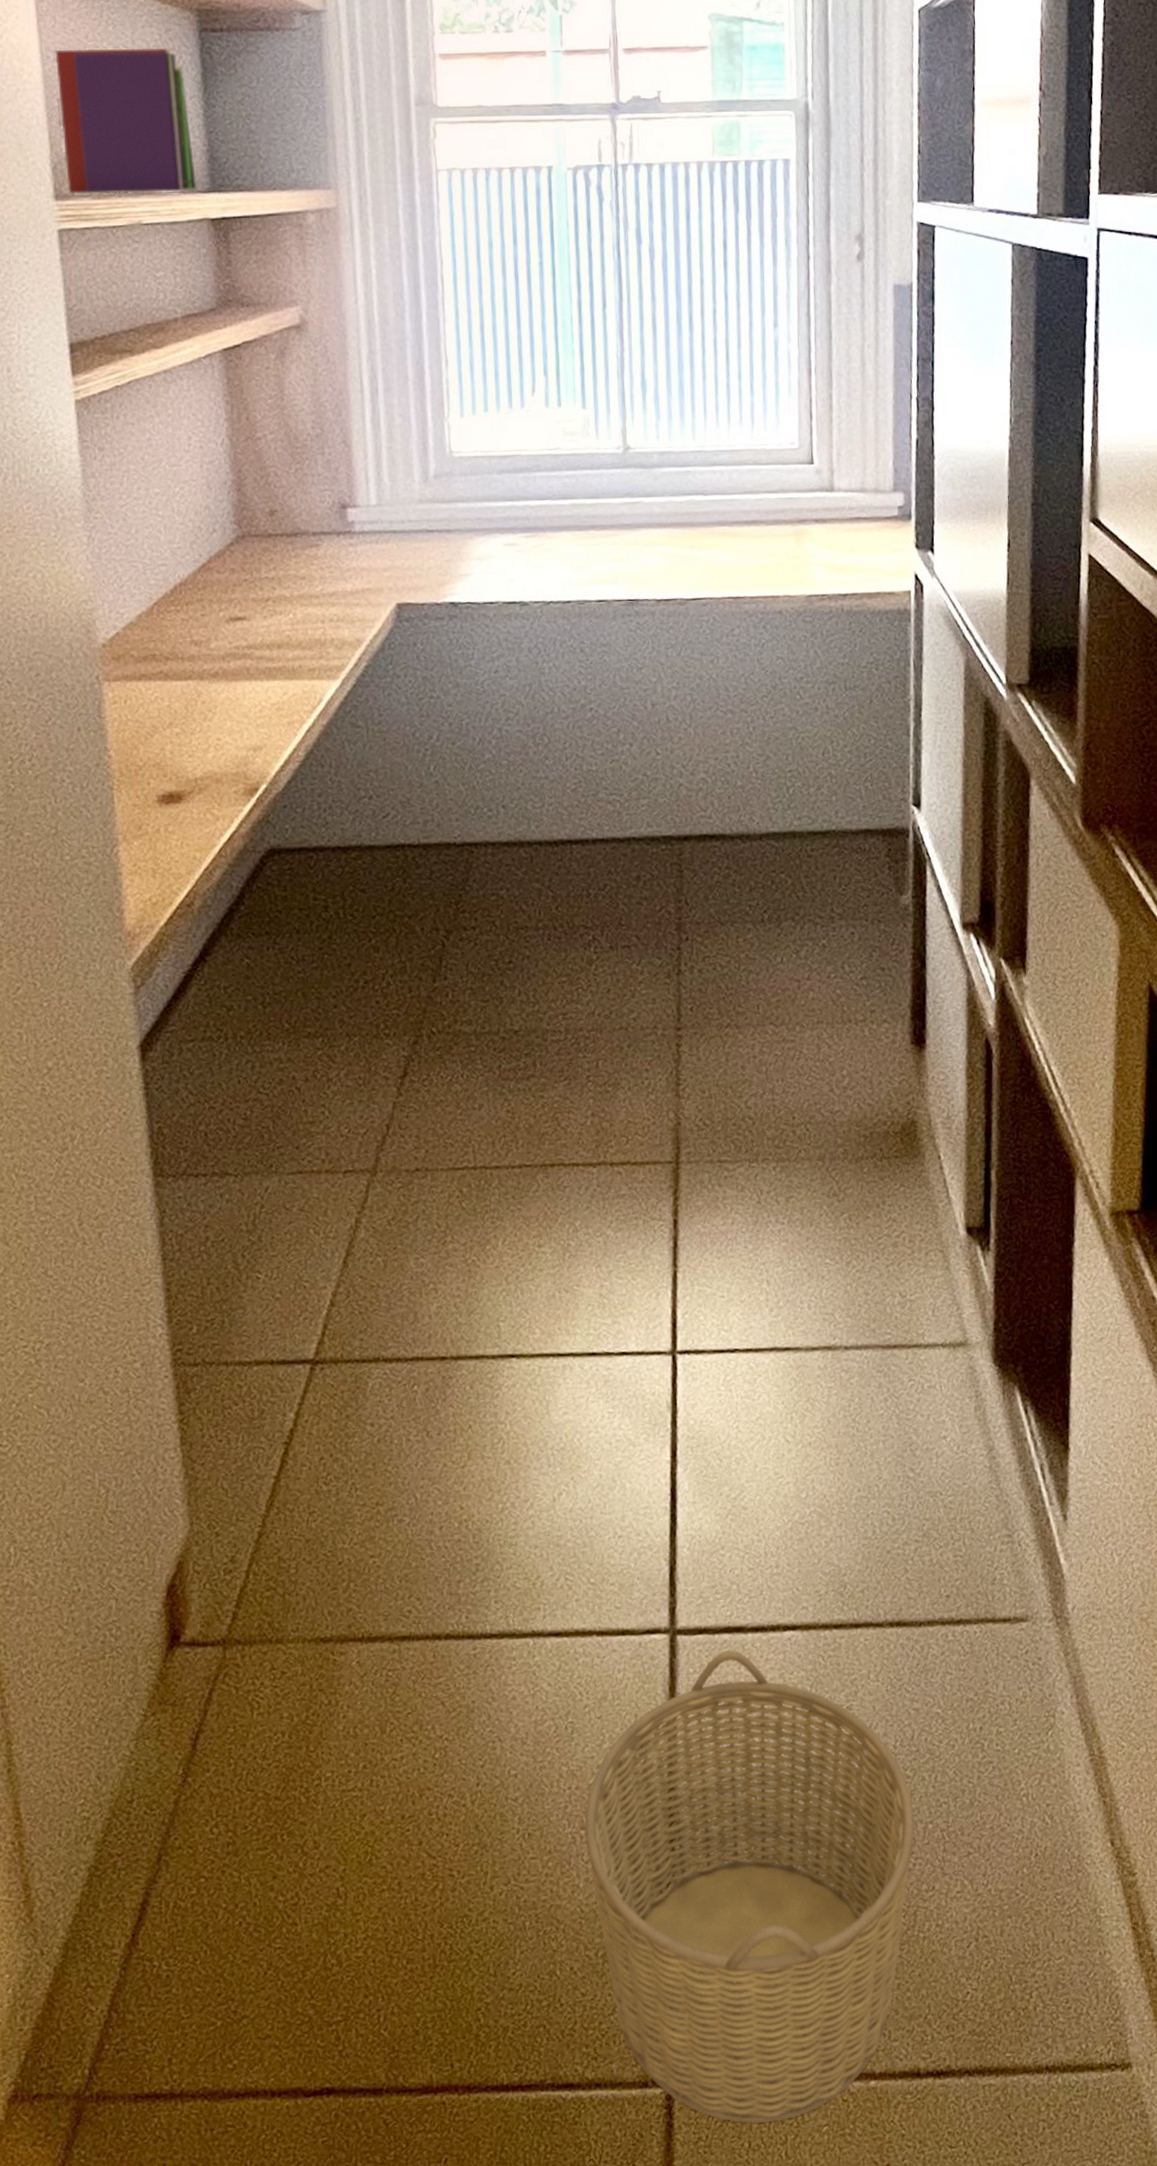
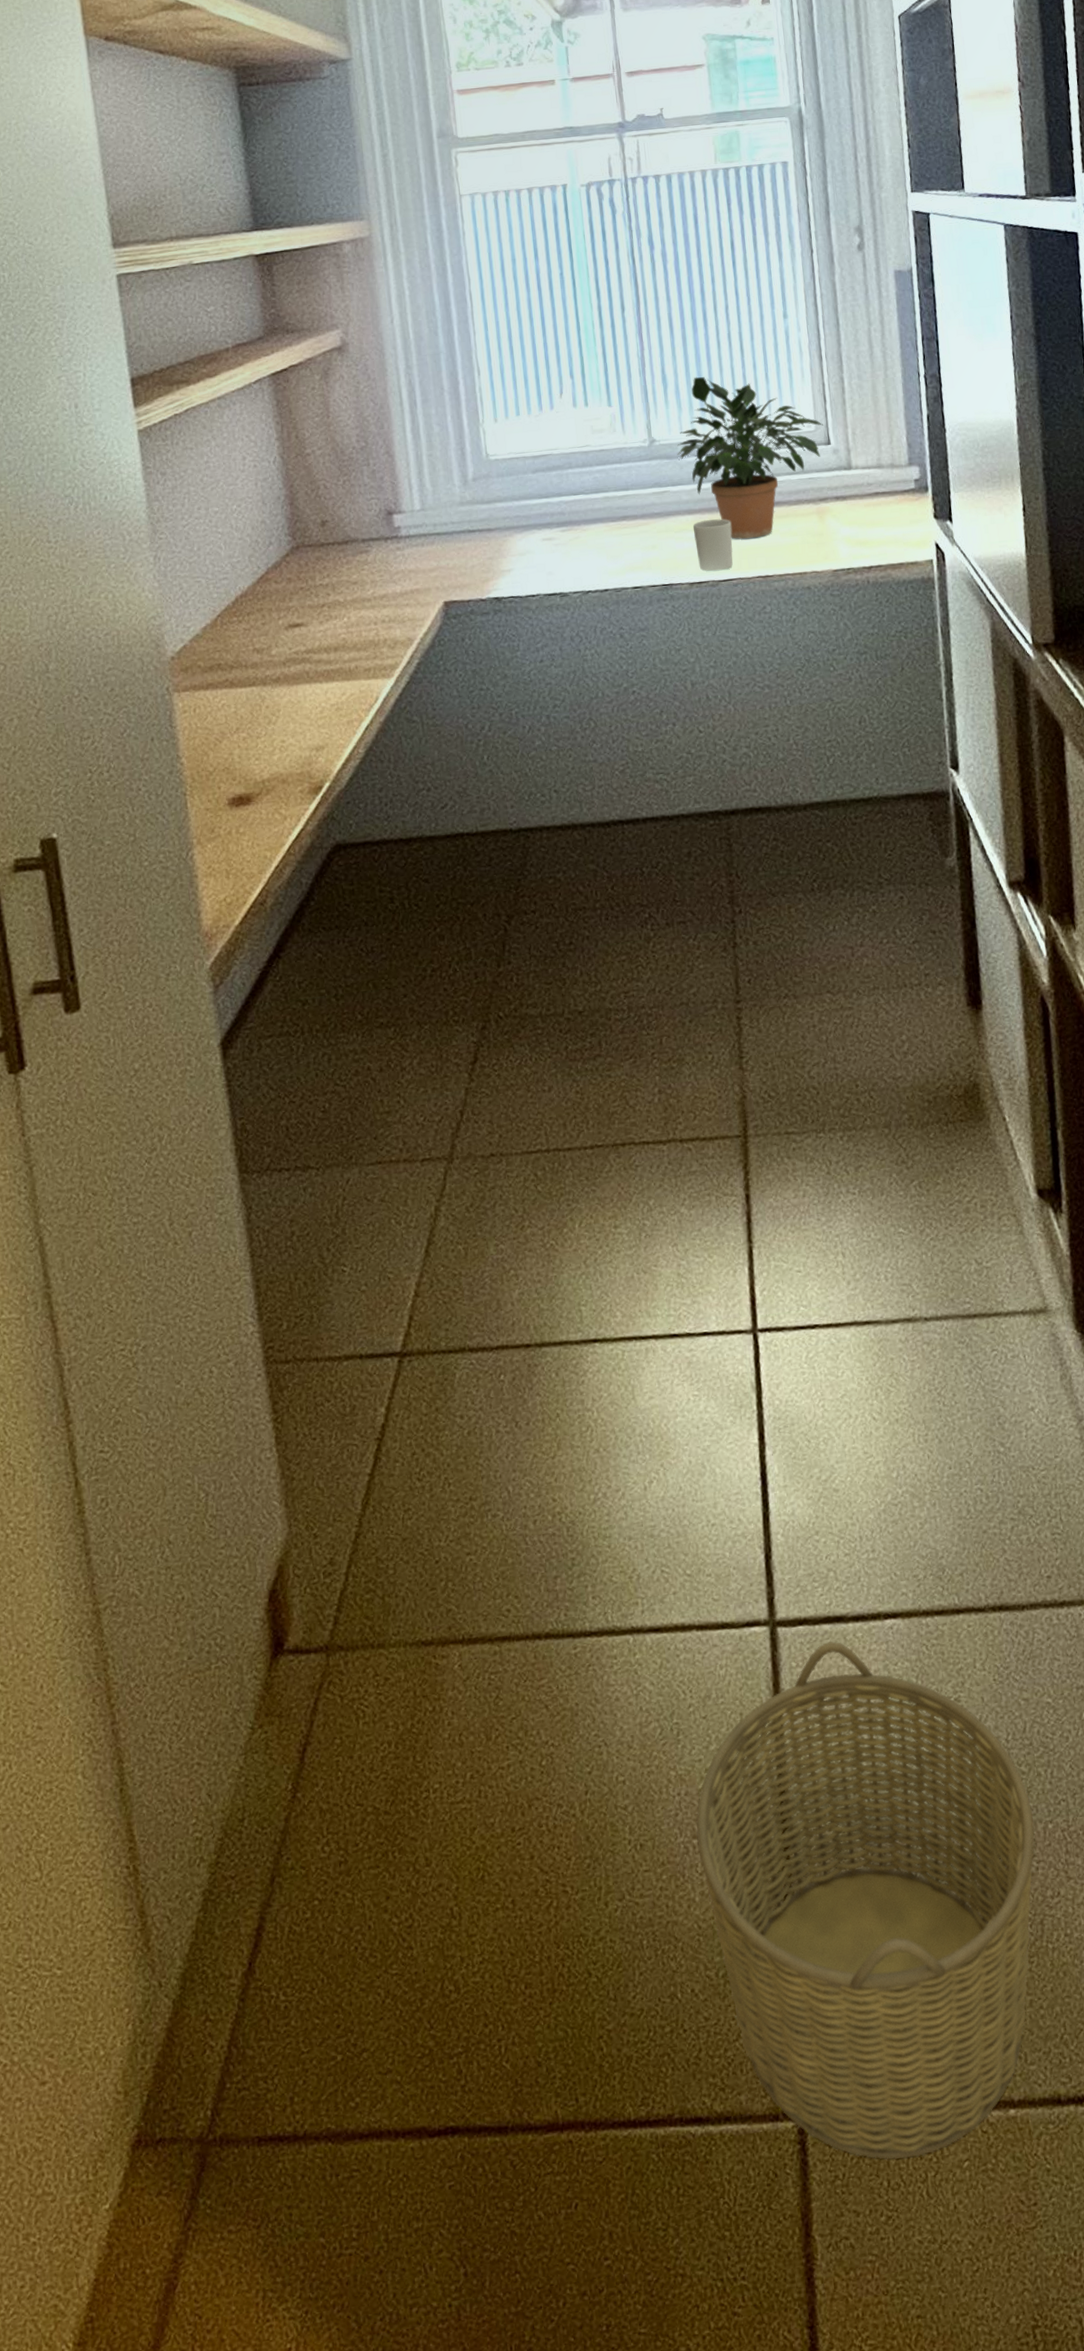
books: present [55,48,197,194] -> none [108,104,241,241]
potted plant: none [652,383,807,558] -> present [677,377,823,539]
mug: none [664,535,705,589] -> present [693,519,733,572]

